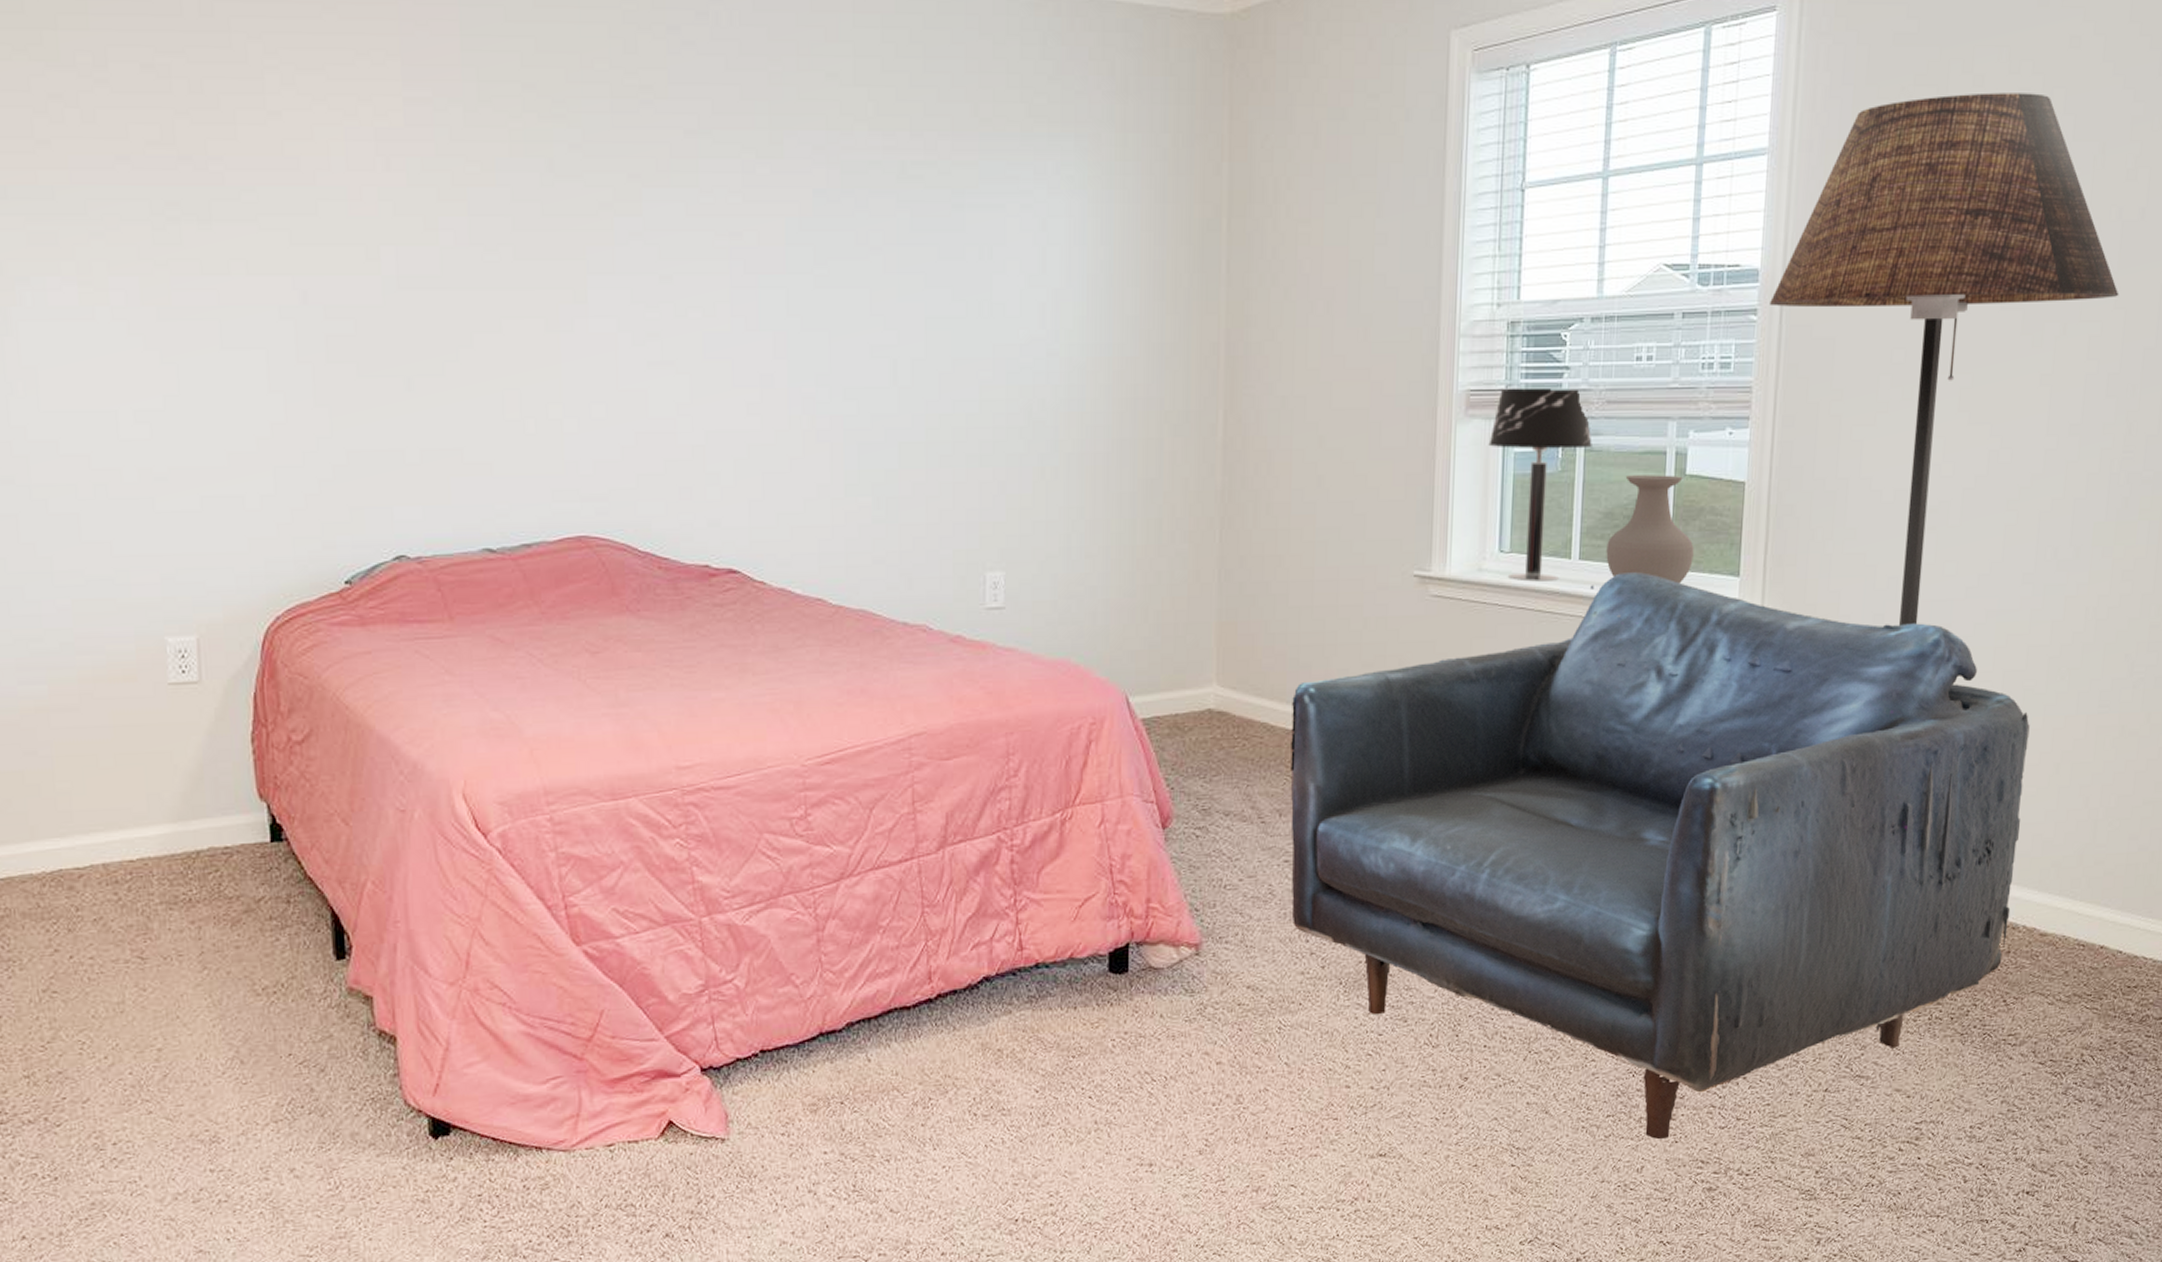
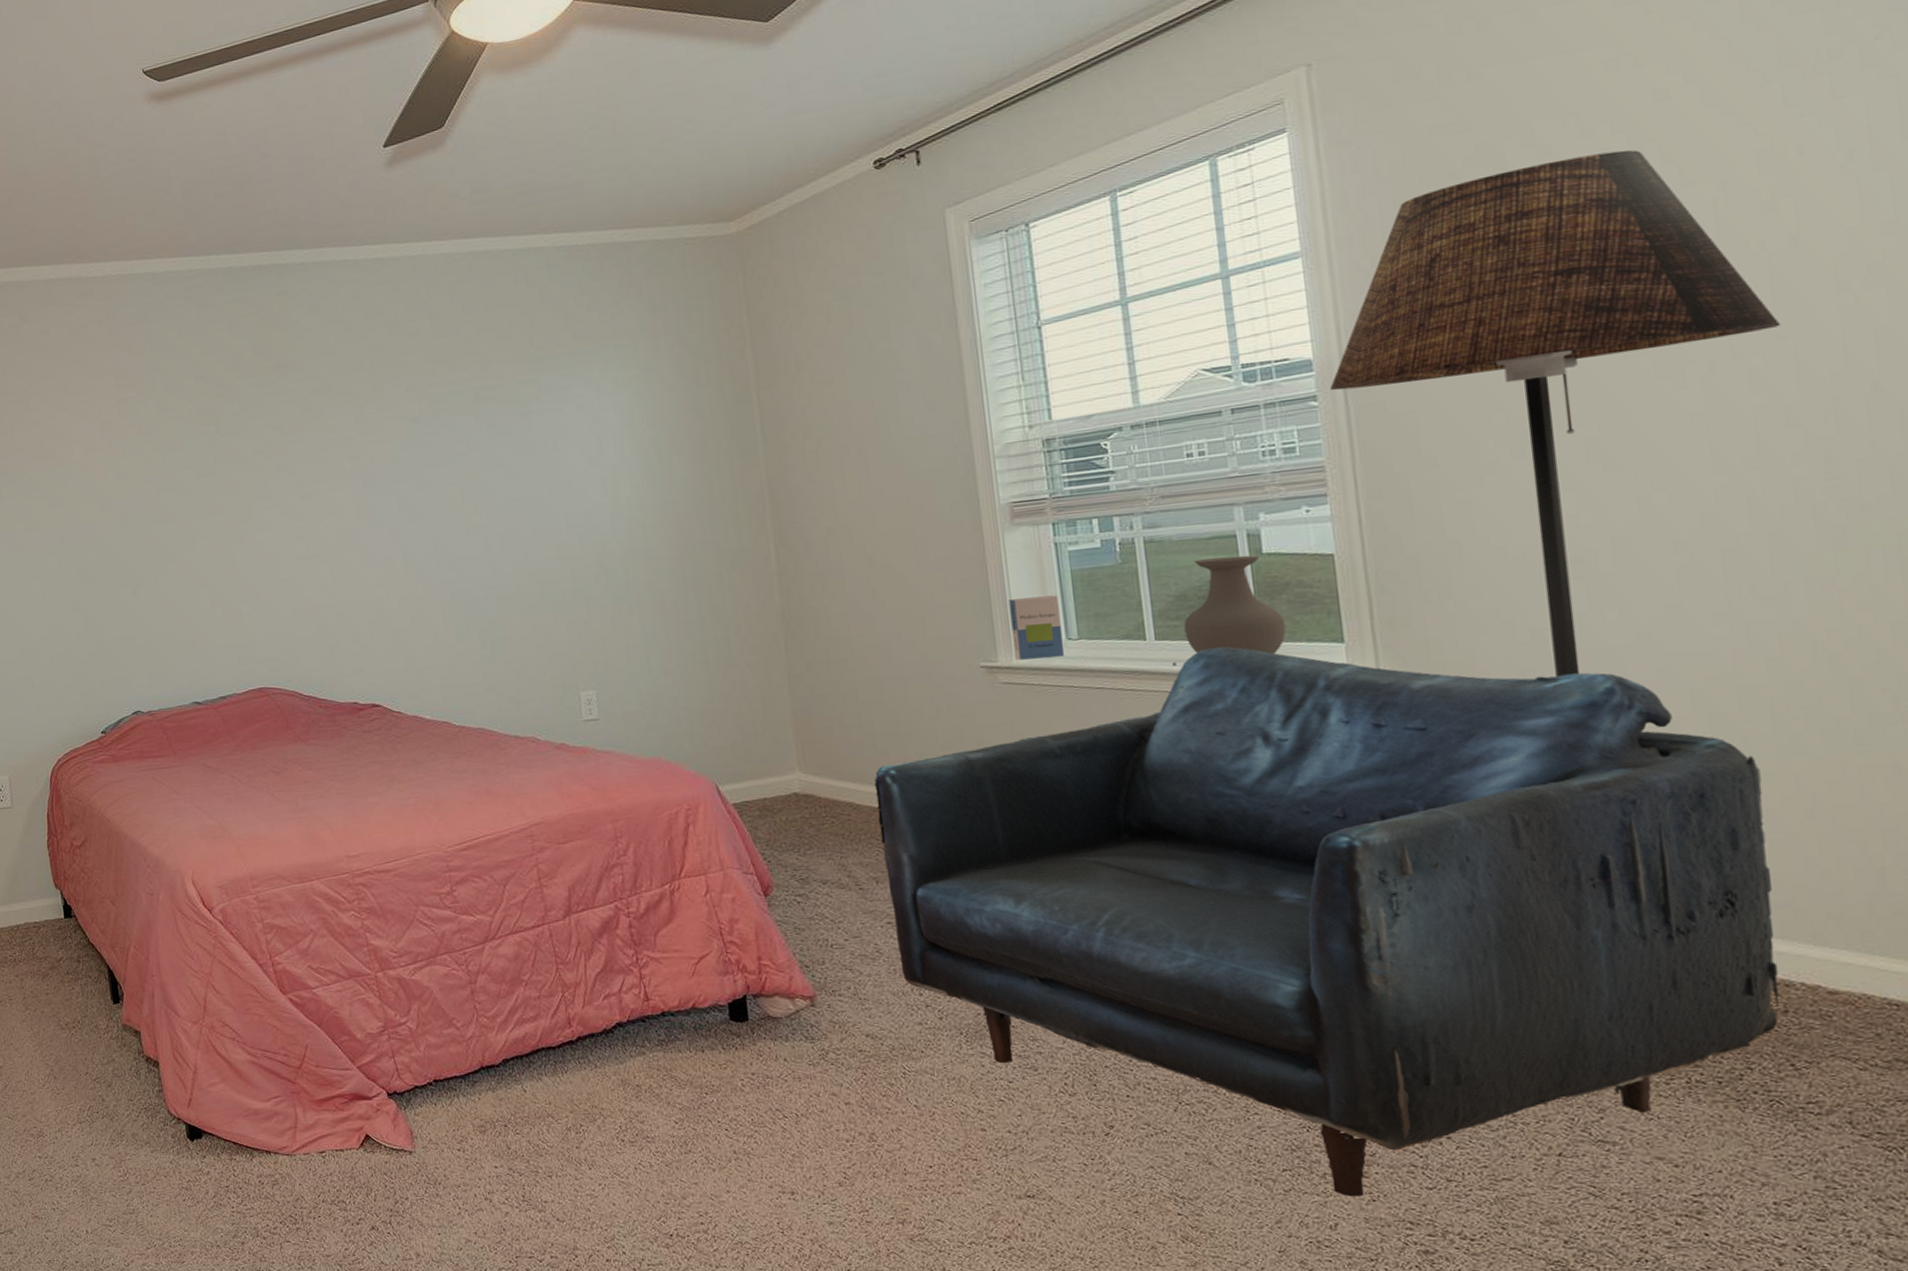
book: none [1448,501,1498,571] -> present [1008,595,1065,660]
table lamp: present [1488,387,1592,582] -> none [1039,490,1152,664]

